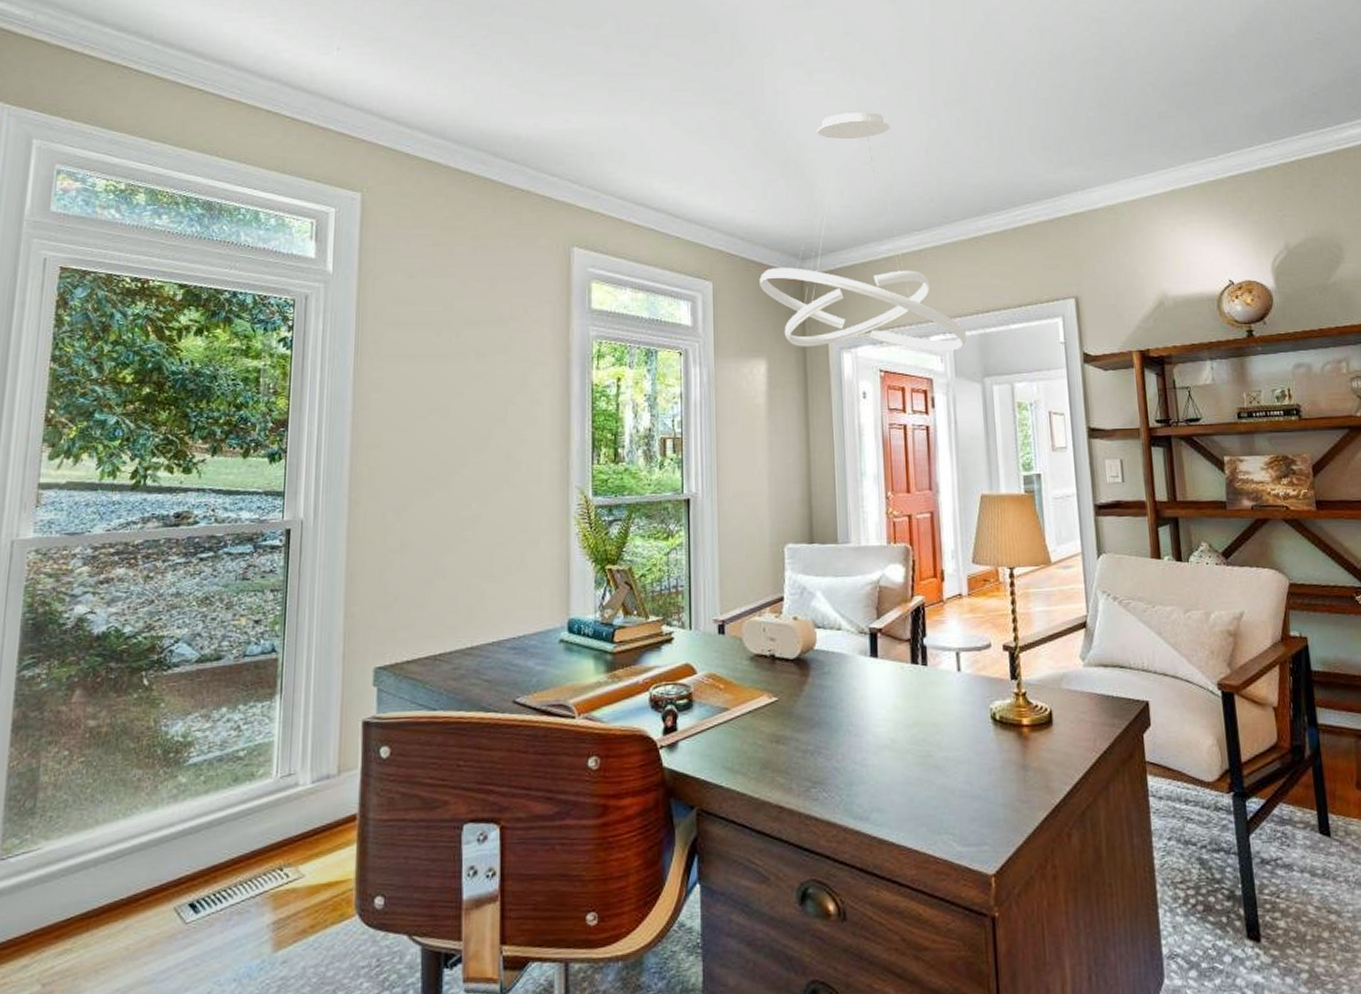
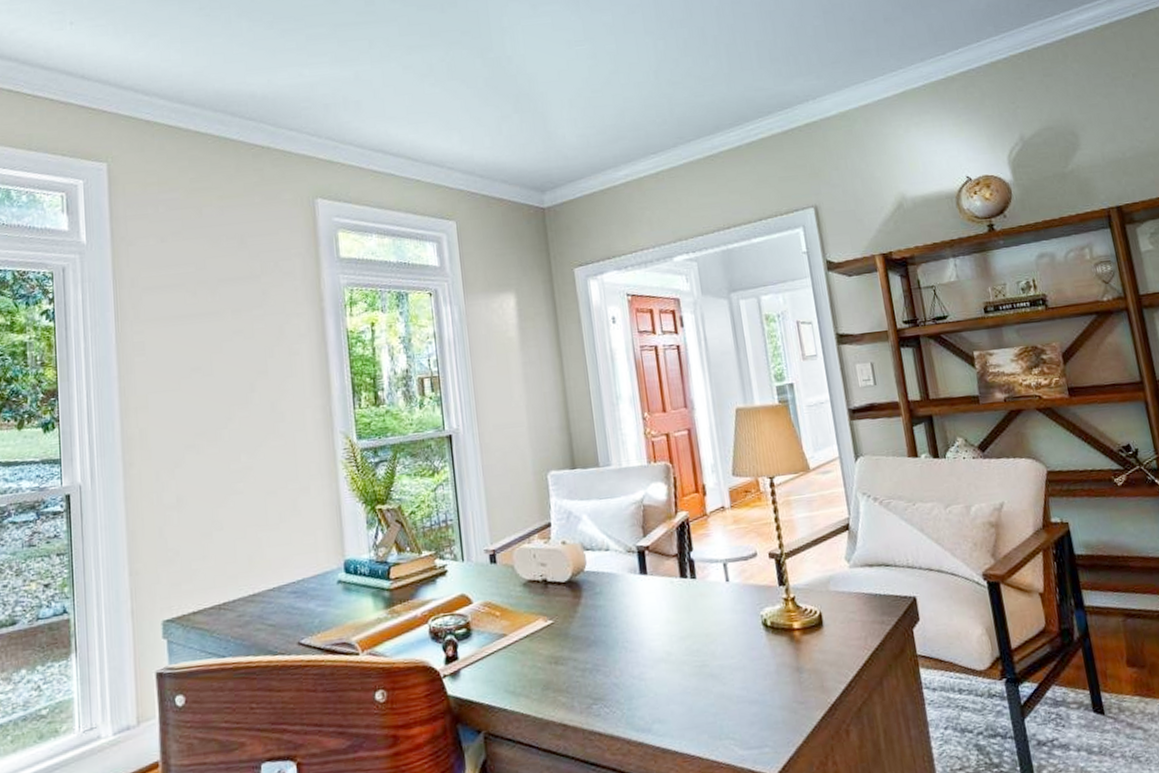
ceiling light fixture: present [759,113,967,352] -> none [501,40,711,278]

